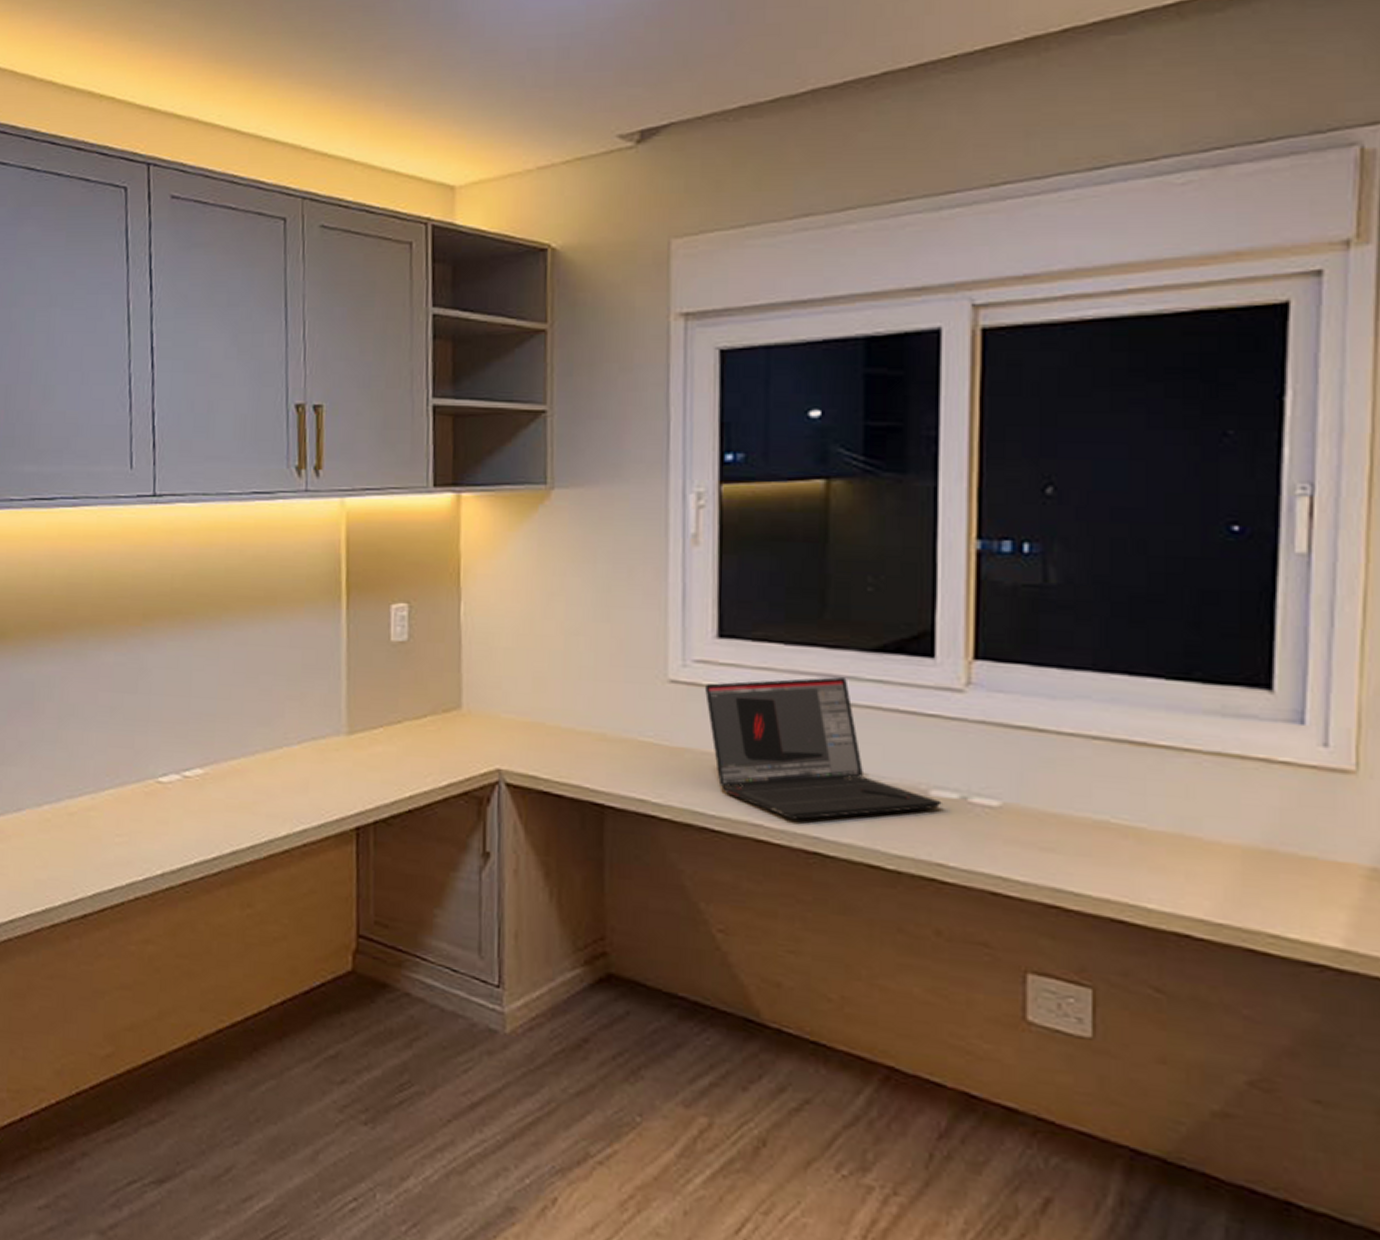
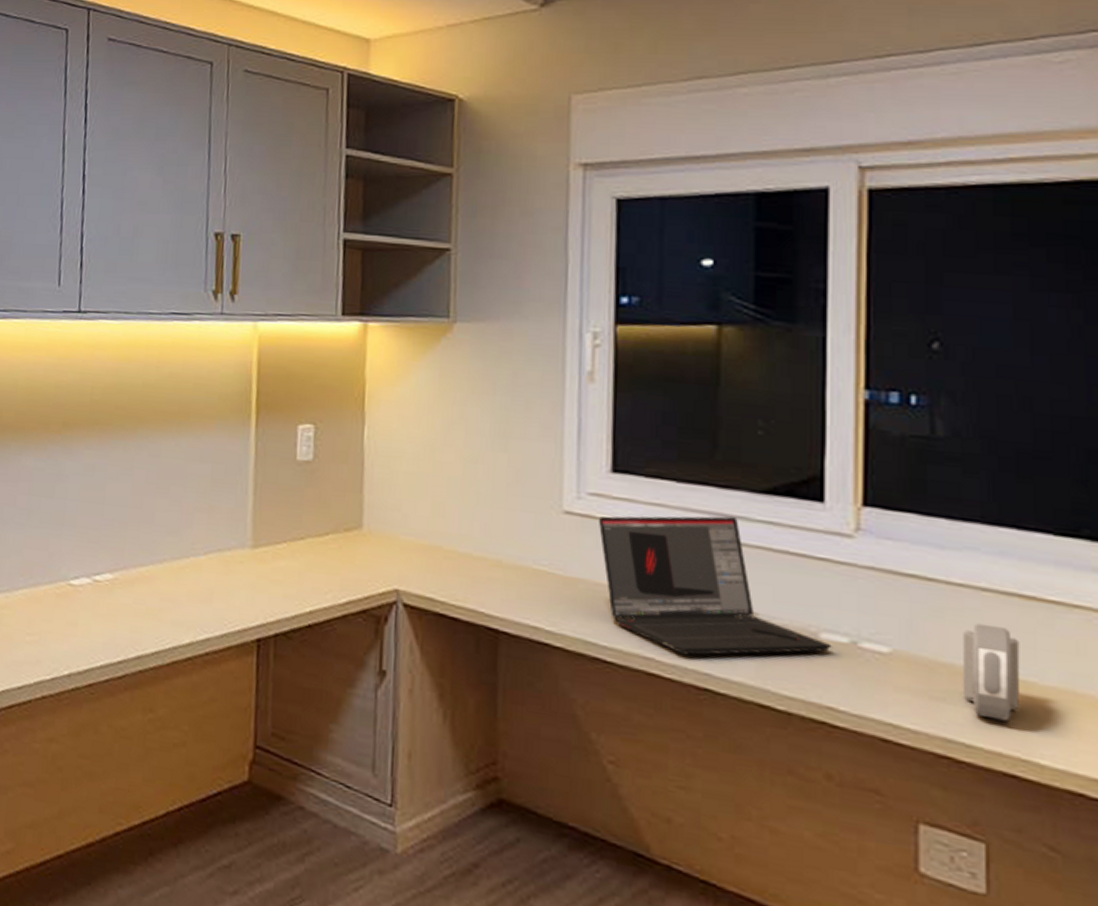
alarm clock: none [1071,772,1130,868] -> present [962,623,1021,721]

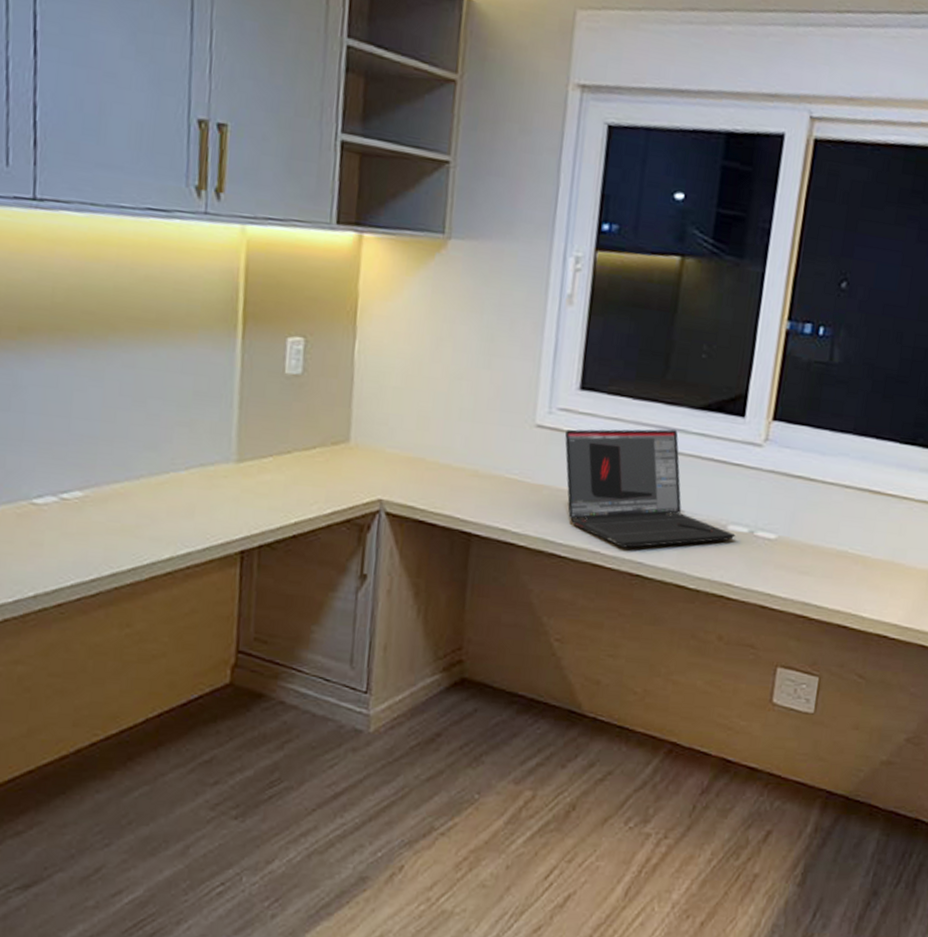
alarm clock: present [962,623,1021,721] -> none [820,513,864,587]

